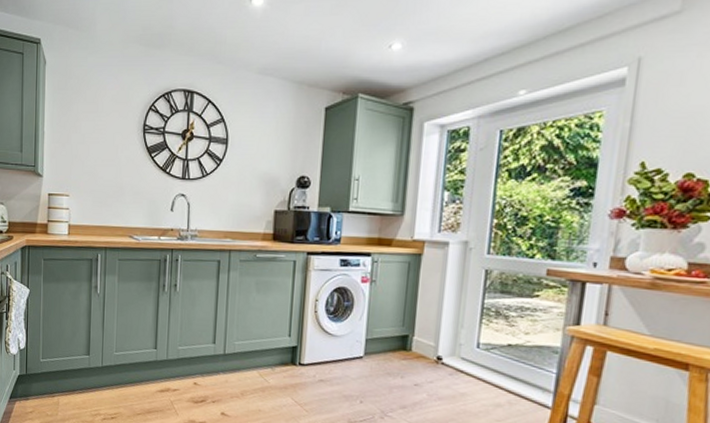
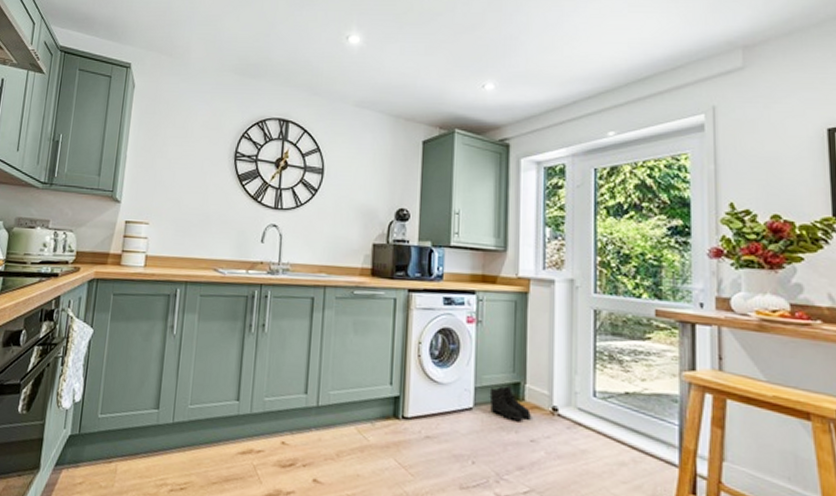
boots: none [379,338,418,368] -> present [489,386,532,421]

